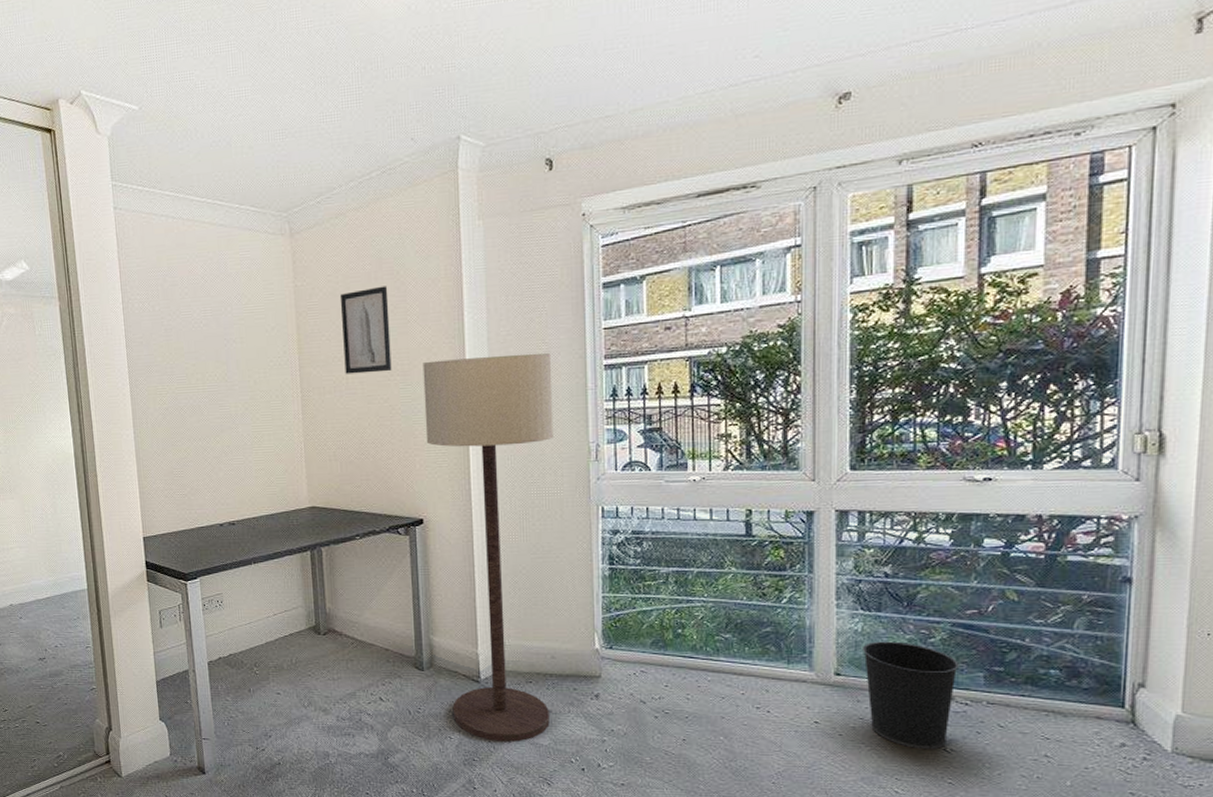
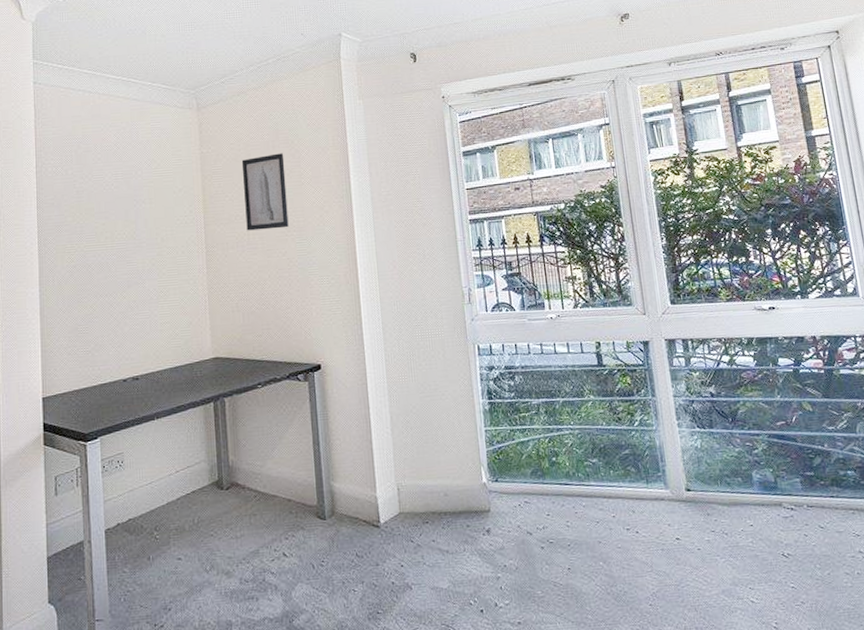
floor lamp: present [422,353,554,742] -> none [316,210,448,590]
wastebasket: present [861,641,959,750] -> none [703,454,783,557]

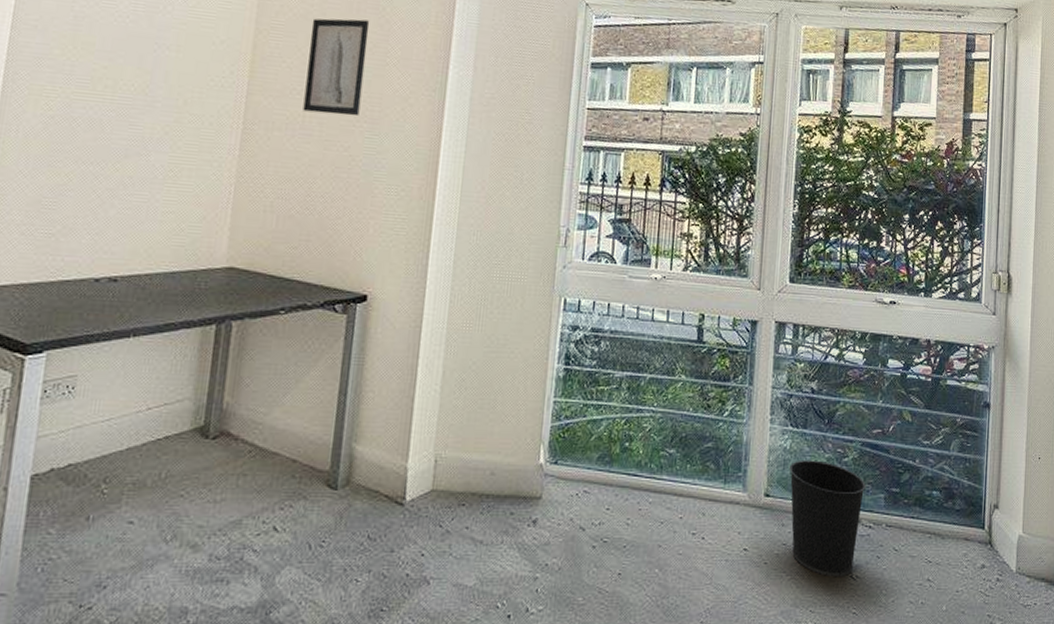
wastebasket: none [703,454,783,557] -> present [788,459,866,577]

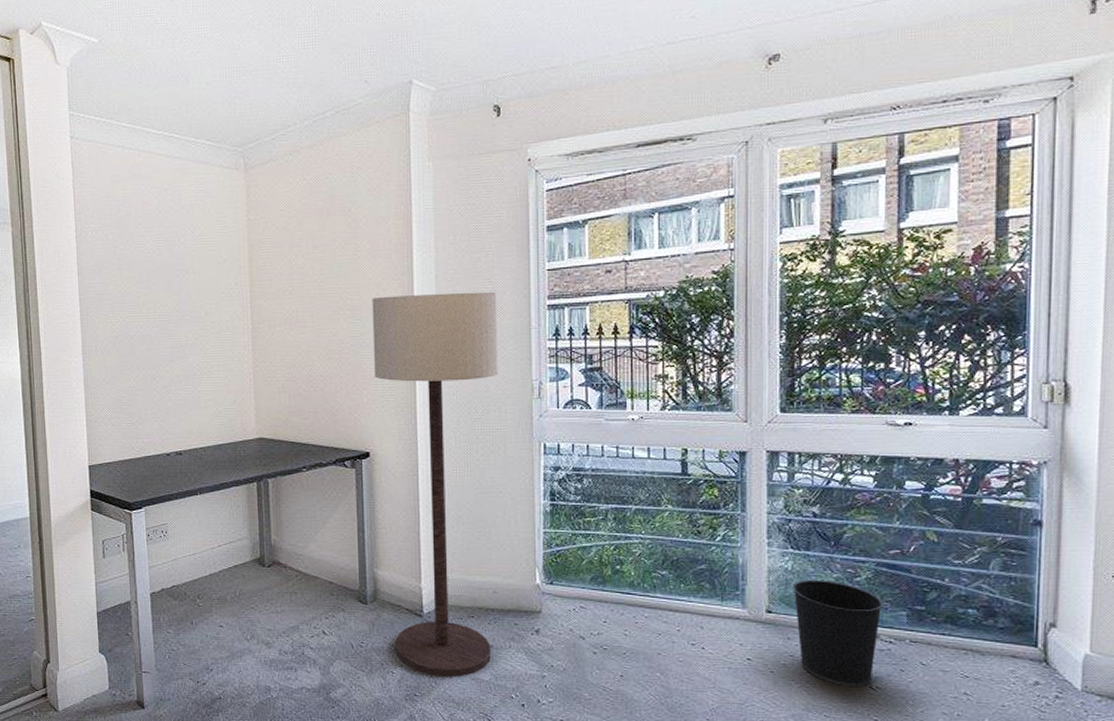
wall art: present [303,18,370,117] -> none [292,222,342,308]
floor lamp: none [364,112,533,584] -> present [372,292,498,677]

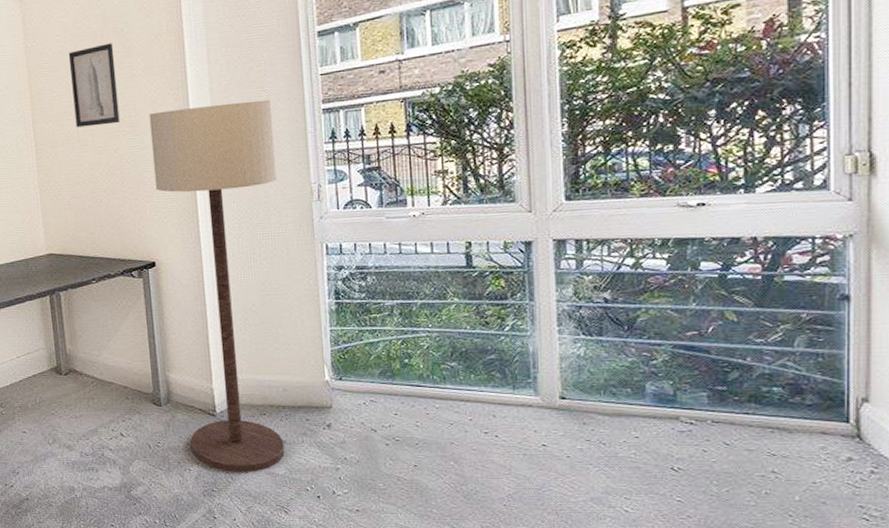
wall art: none [292,222,342,308] -> present [68,43,120,128]
wastebasket: present [791,579,883,687] -> none [585,364,682,469]

